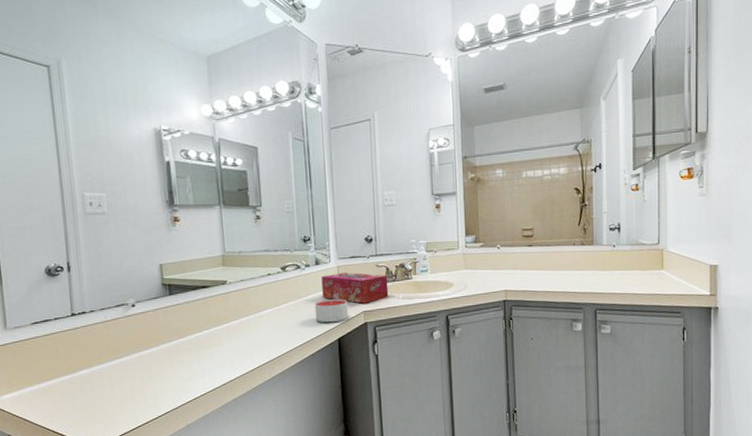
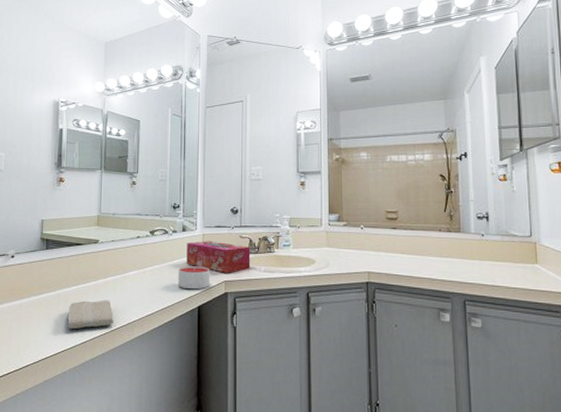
washcloth: none [202,341,252,373] -> present [67,300,113,329]

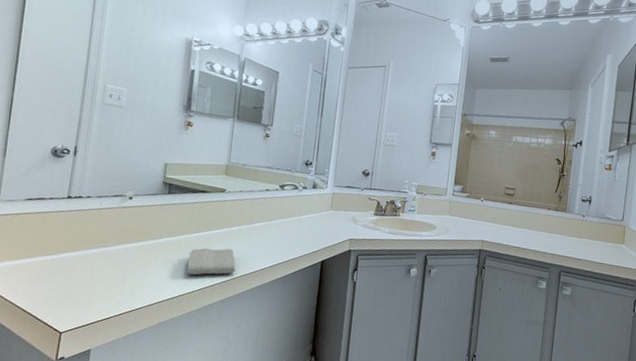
candle: present [178,266,210,290] -> none [303,222,337,245]
tissue box: present [186,241,251,273] -> none [314,199,378,232]

